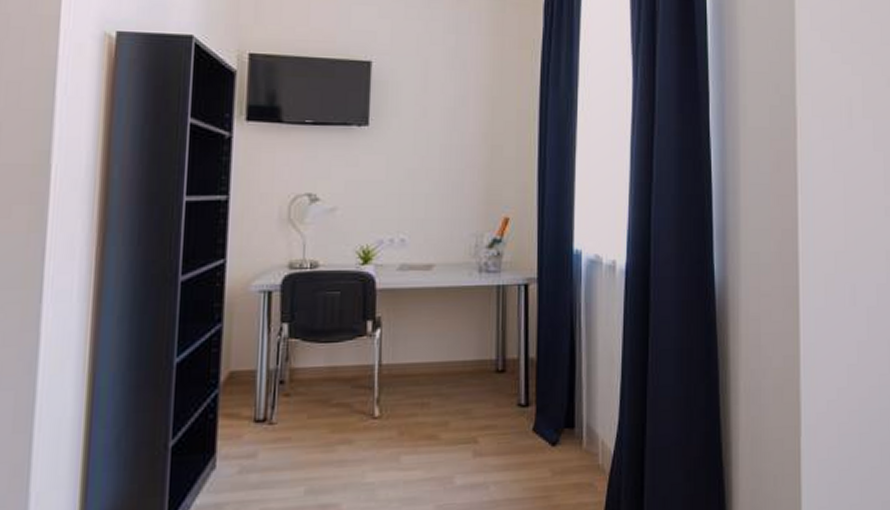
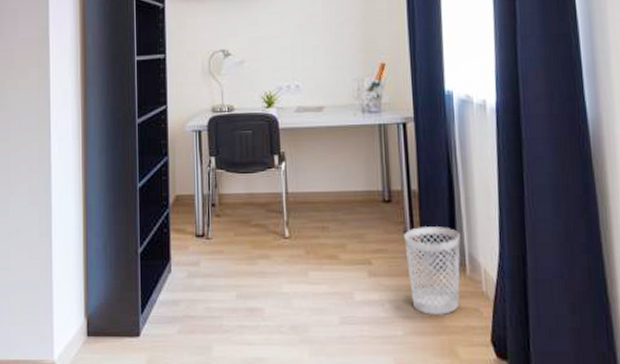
wastebasket: none [517,397,579,494] -> present [404,227,461,315]

